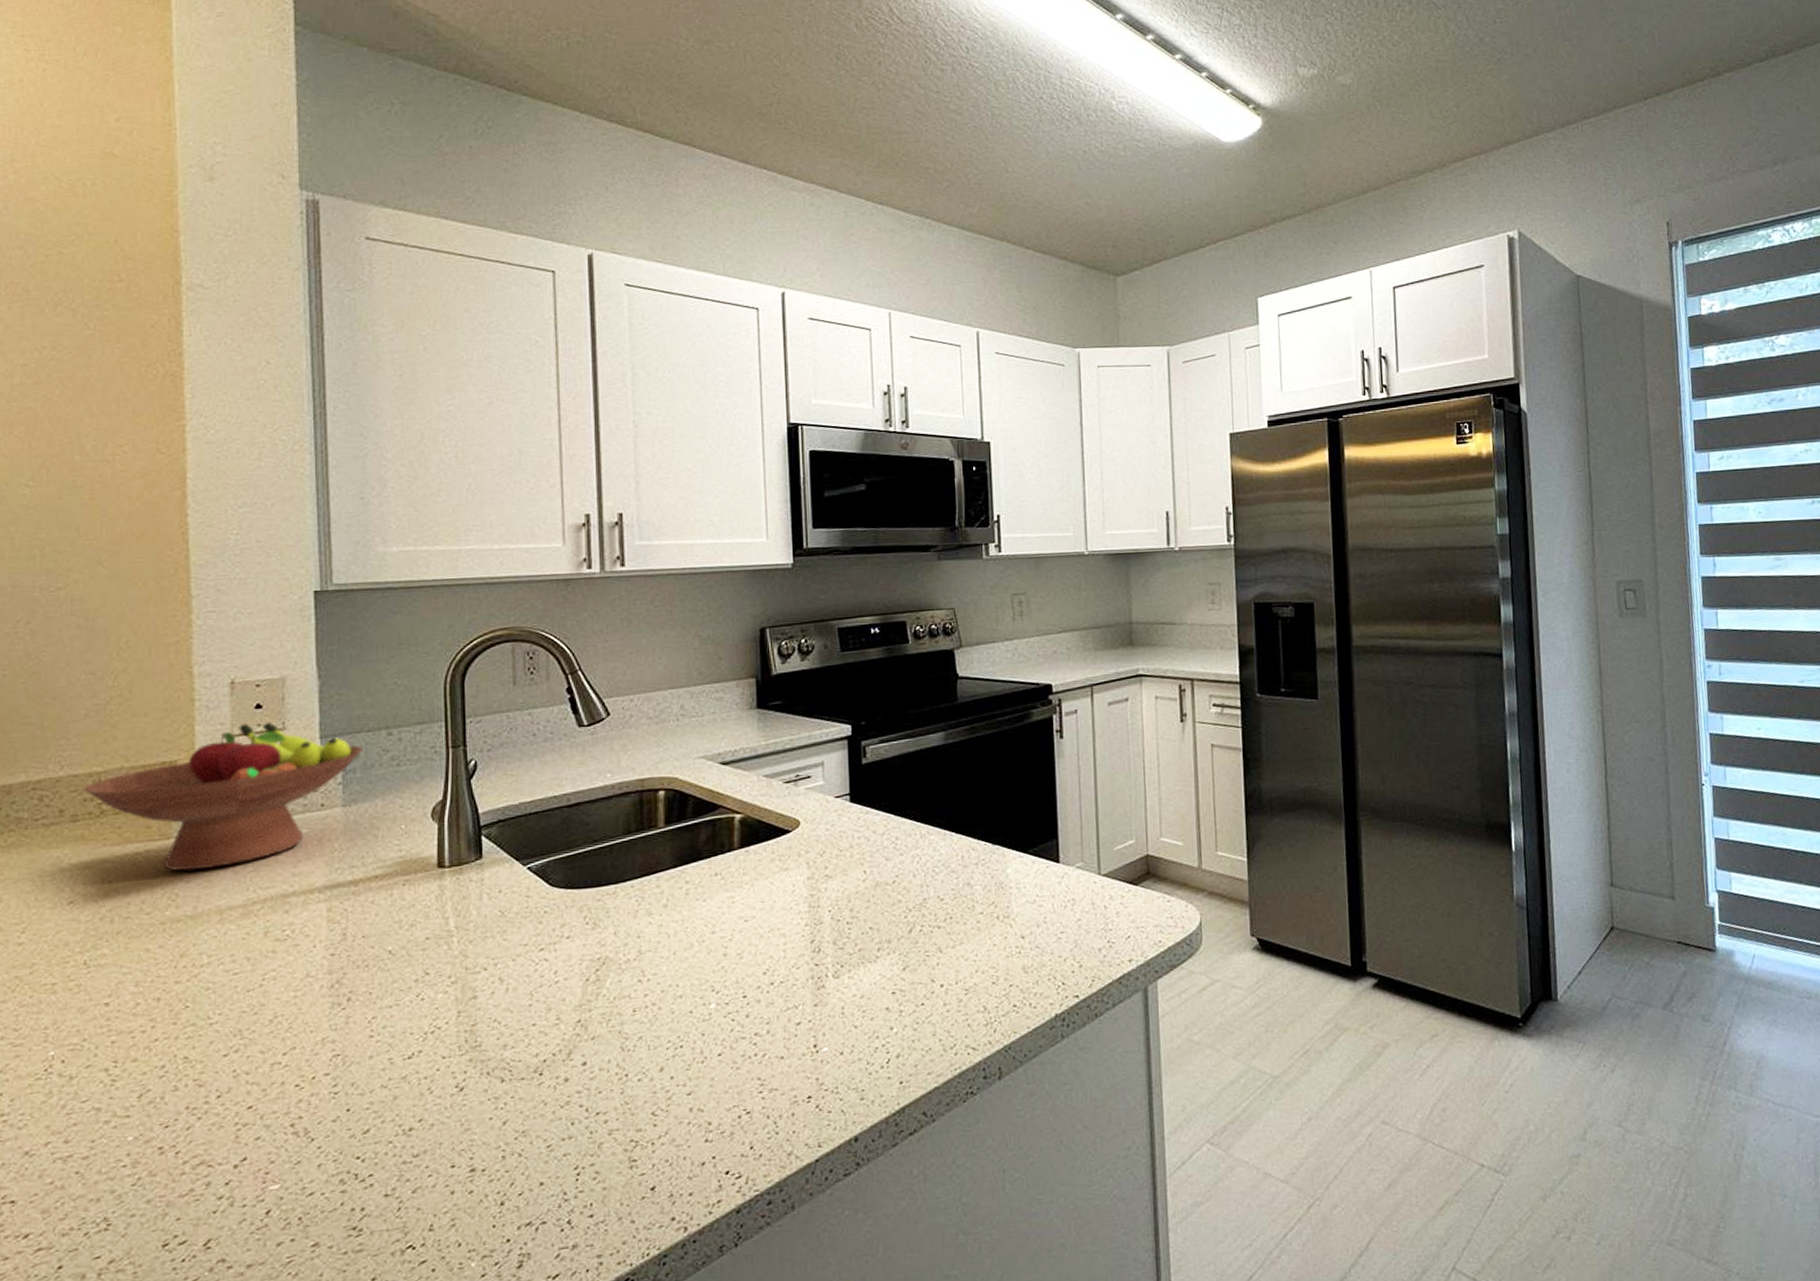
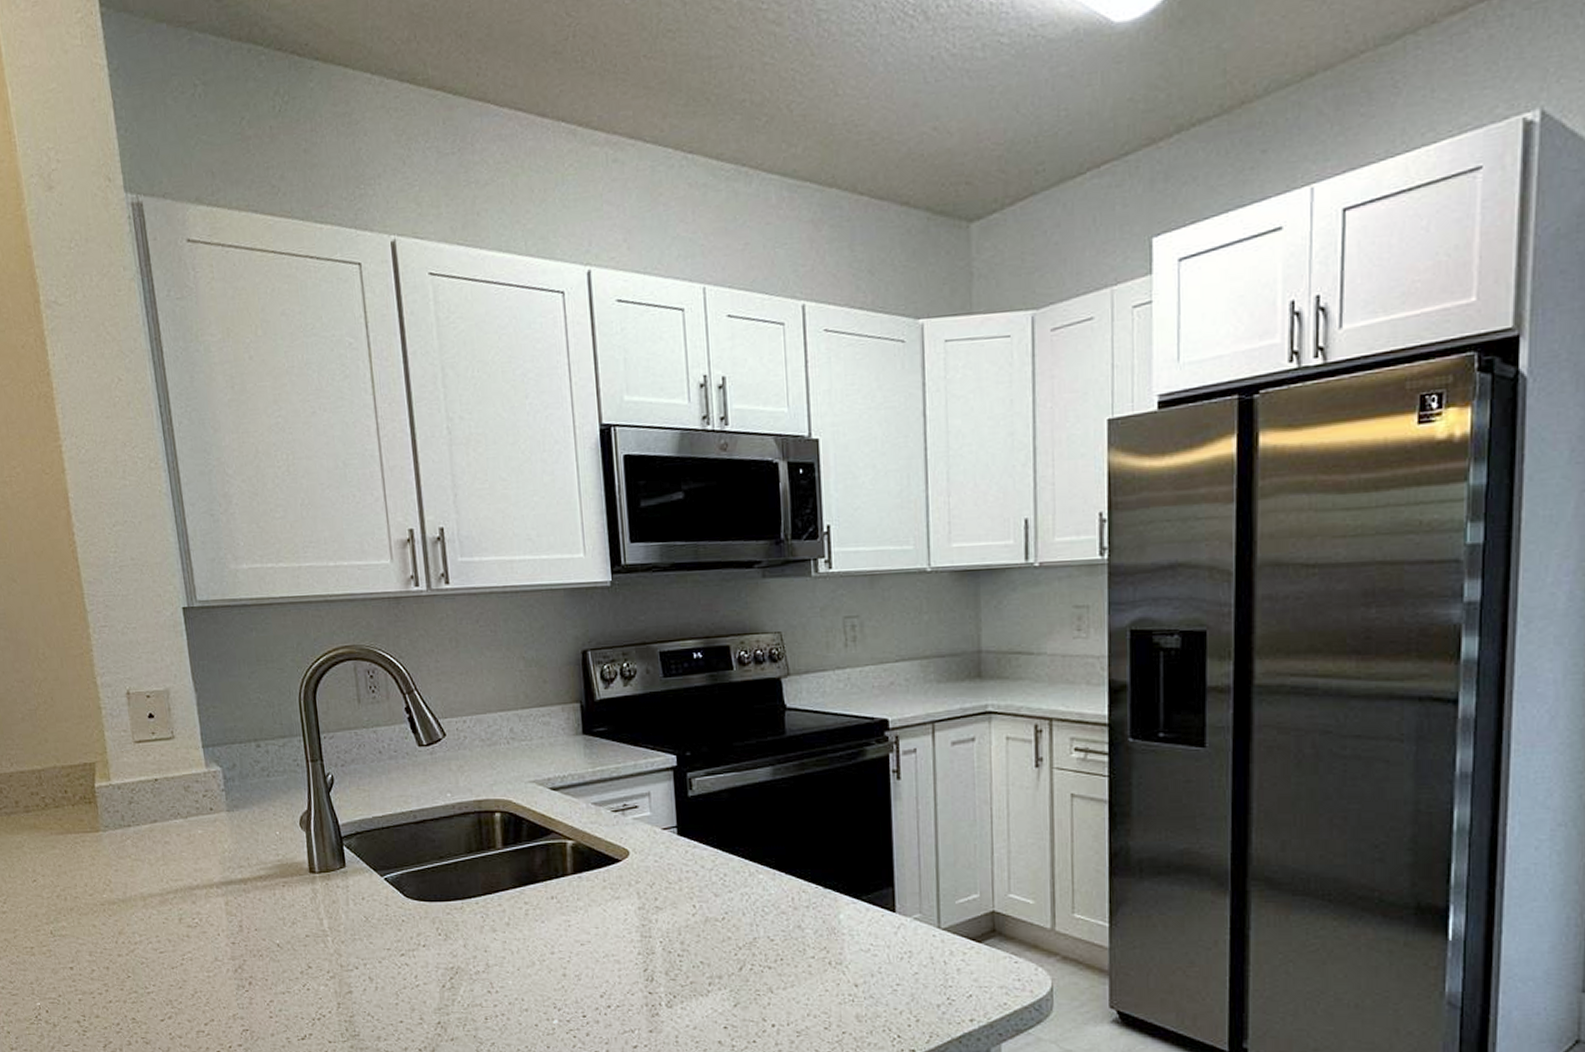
fruit bowl: present [83,722,363,871] -> none [29,731,238,861]

